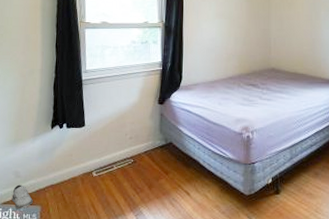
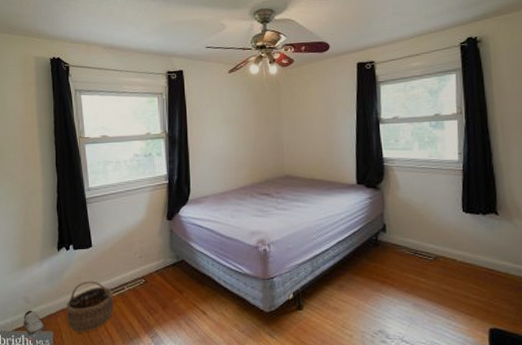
wicker basket: none [55,158,102,209] -> present [66,280,114,333]

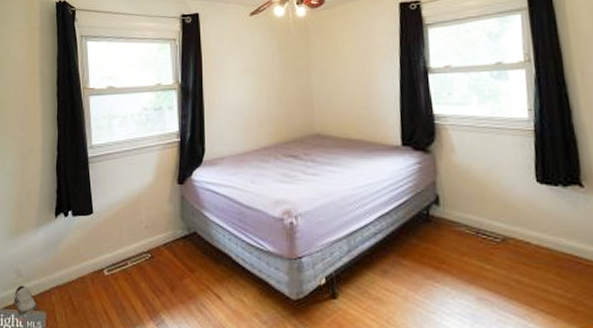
wicker basket: present [66,280,114,333] -> none [61,253,115,316]

